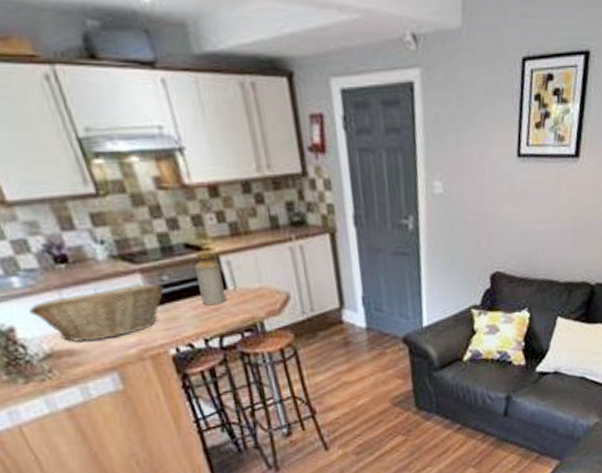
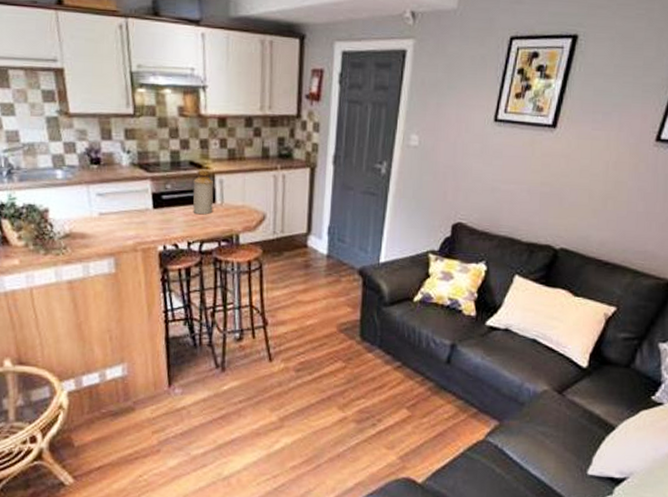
fruit basket: present [29,284,164,342] -> none [63,188,165,229]

